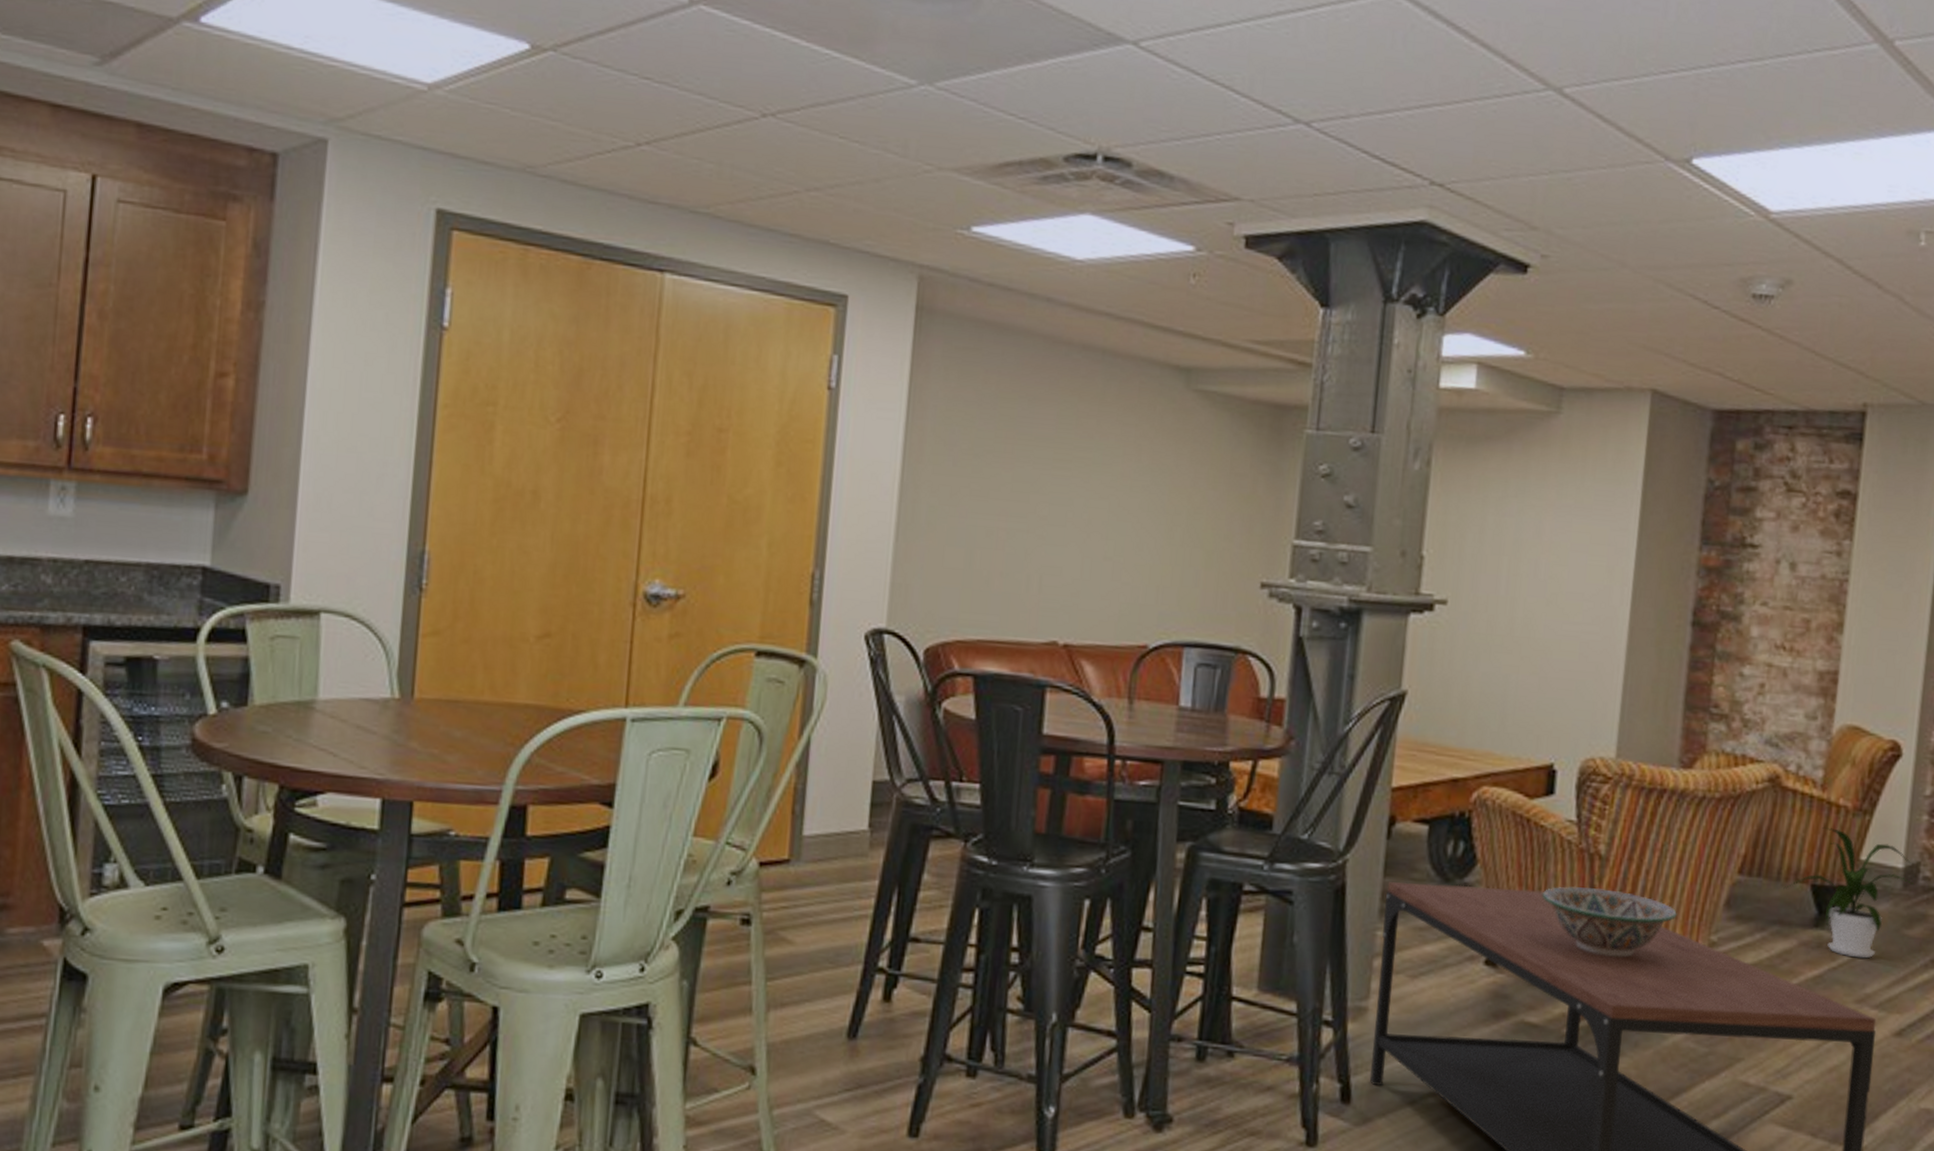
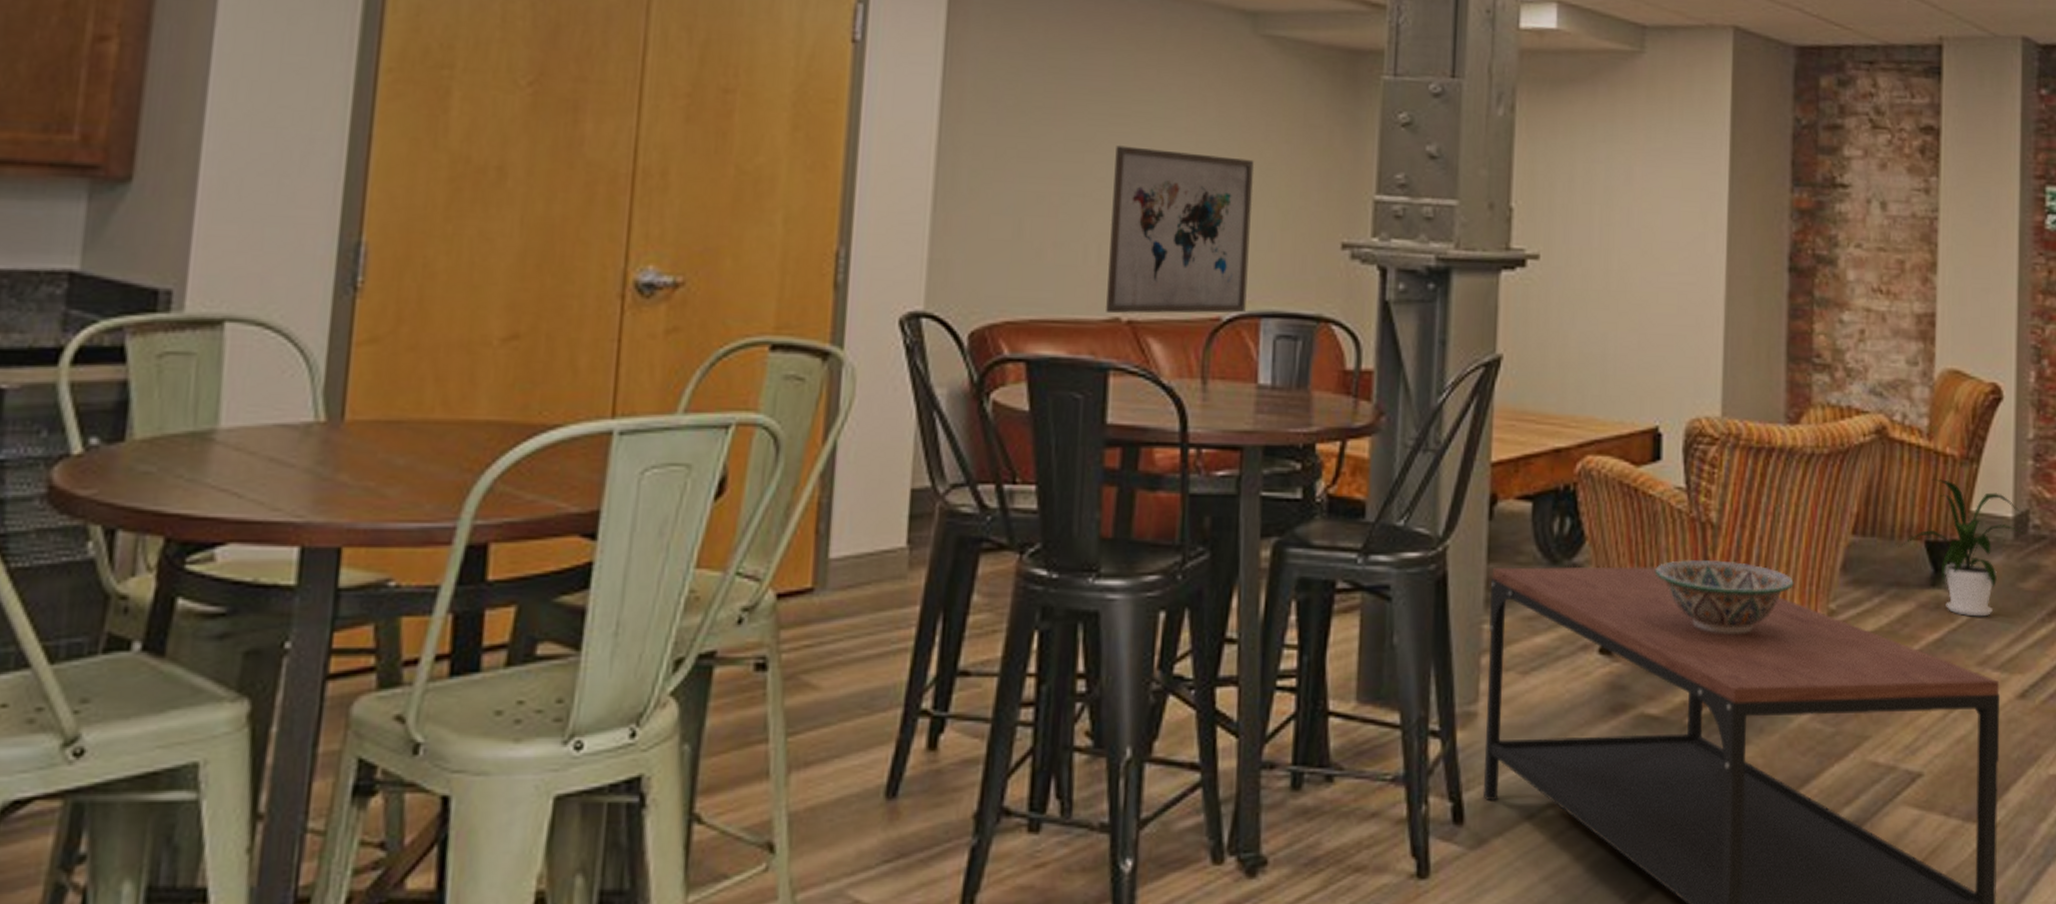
wall art: none [1045,487,1183,642] -> present [1106,145,1254,314]

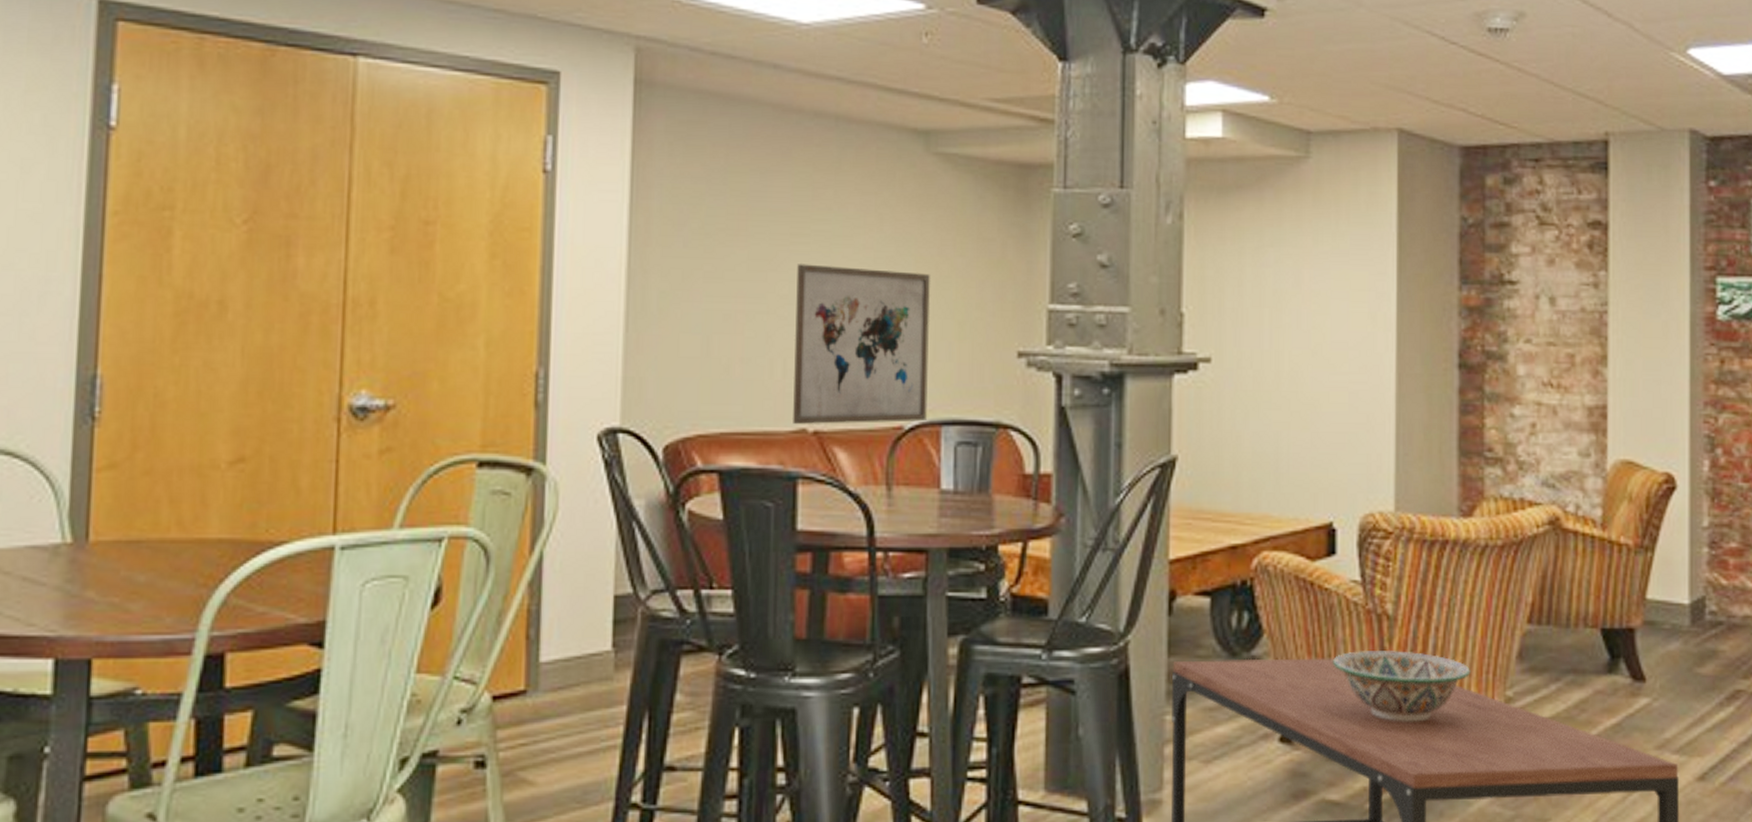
house plant: present [1898,479,2024,617] -> none [1574,568,1701,702]

